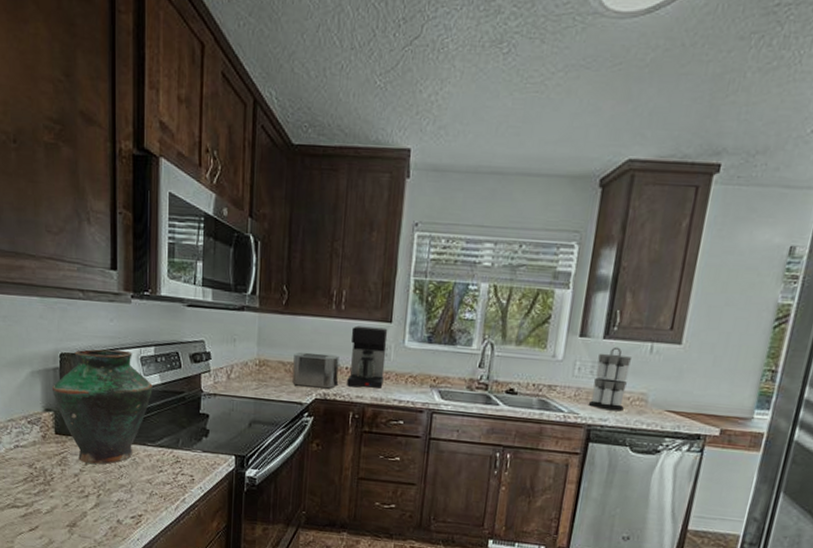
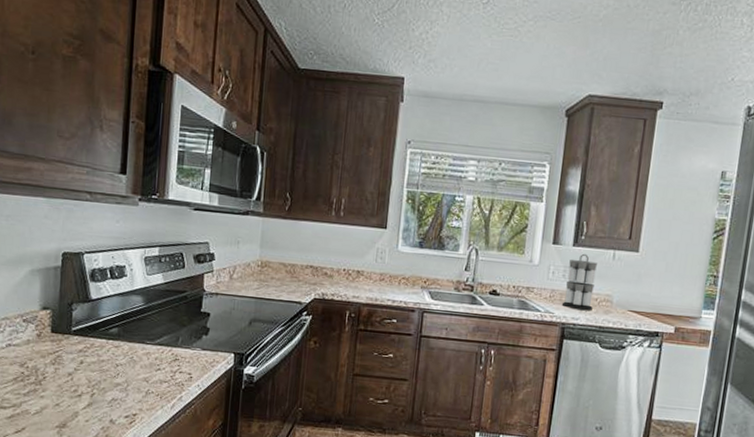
vase: present [51,349,153,464] -> none [51,249,155,363]
toaster: present [292,352,340,390] -> none [292,254,338,290]
coffee maker: present [347,325,388,390] -> none [344,231,383,290]

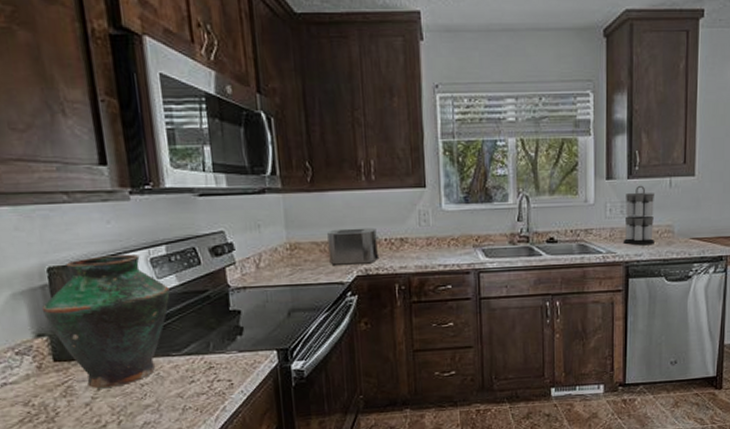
vase: none [51,249,155,363] -> present [41,254,170,388]
toaster: none [292,254,338,290] -> present [327,227,380,267]

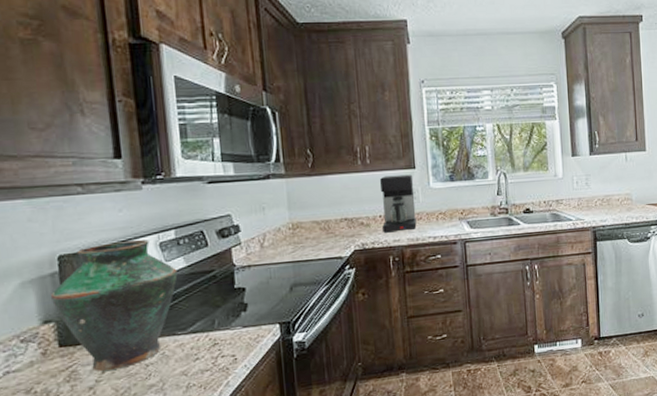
toaster: present [327,227,380,267] -> none [327,206,375,243]
coffee maker: none [385,193,426,258] -> present [379,174,417,233]
spice rack: present [624,185,654,246] -> none [589,160,616,213]

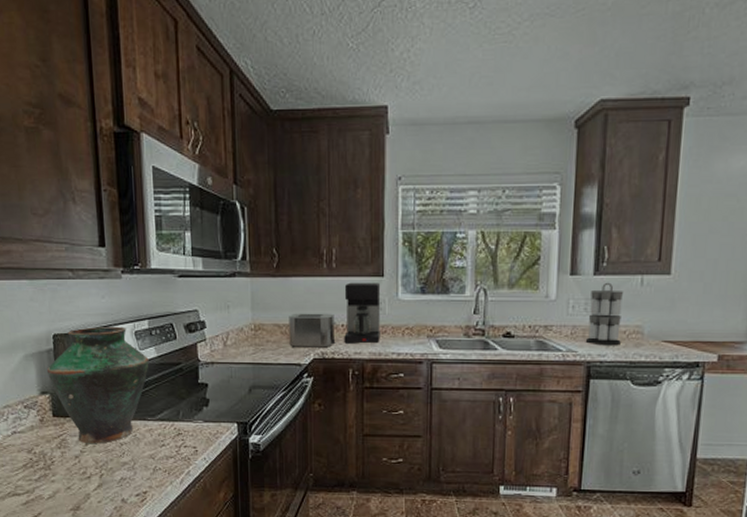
toaster: none [327,206,375,243] -> present [289,313,336,349]
spice rack: none [589,160,616,213] -> present [586,282,623,346]

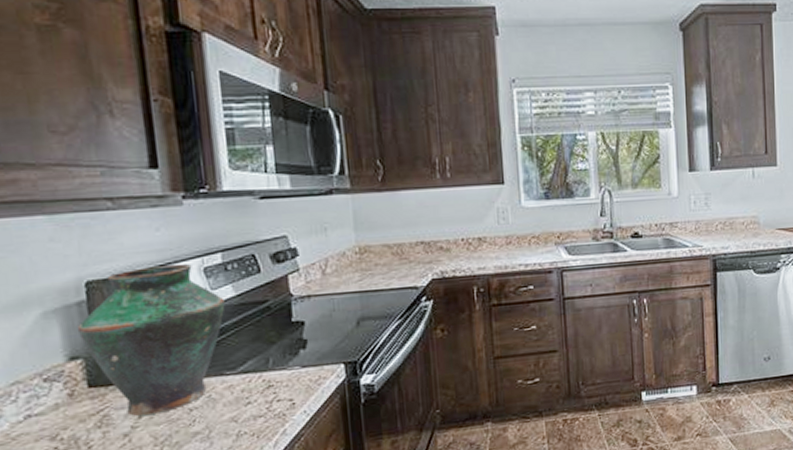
toaster: present [289,313,336,349] -> none [400,227,456,270]
coffee maker: present [344,282,381,344] -> none [461,190,506,259]
spice rack: present [586,282,623,346] -> none [709,176,741,239]

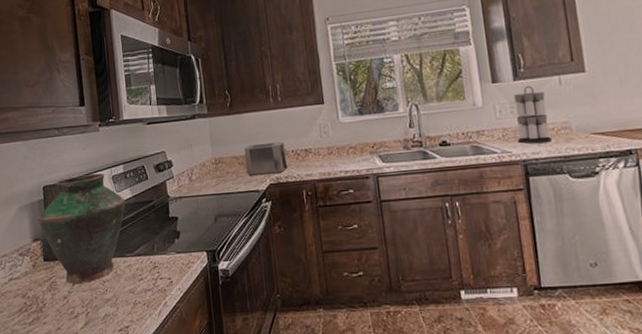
toaster: none [400,227,456,270] -> present [244,141,288,177]
spice rack: none [709,176,741,239] -> present [514,85,552,144]

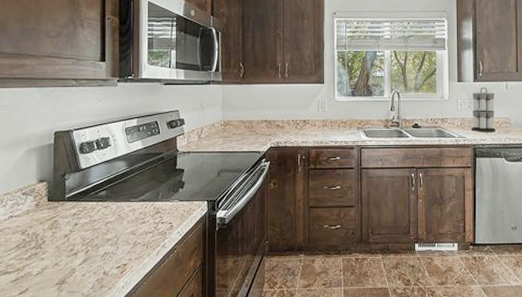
vase: present [38,173,126,284] -> none [46,124,136,223]
toaster: present [244,141,288,177] -> none [251,111,288,139]

